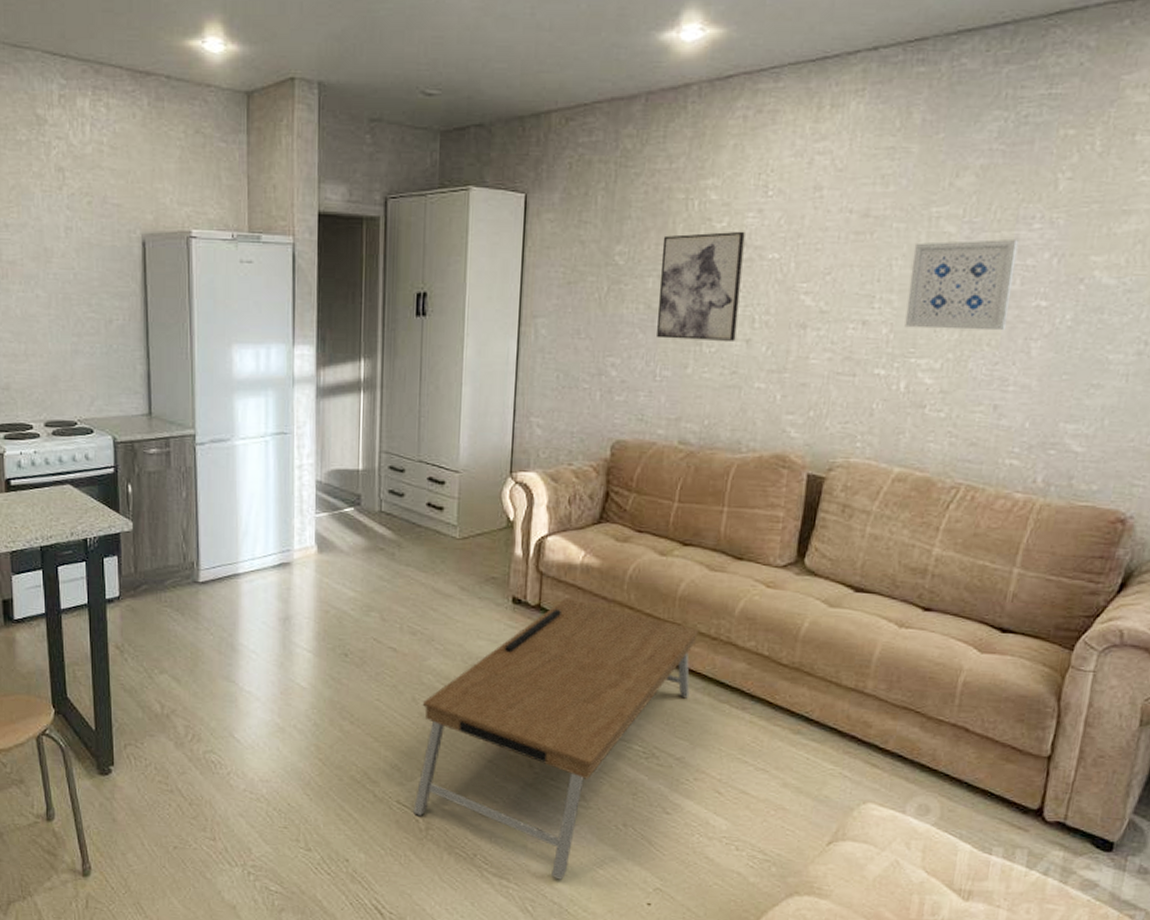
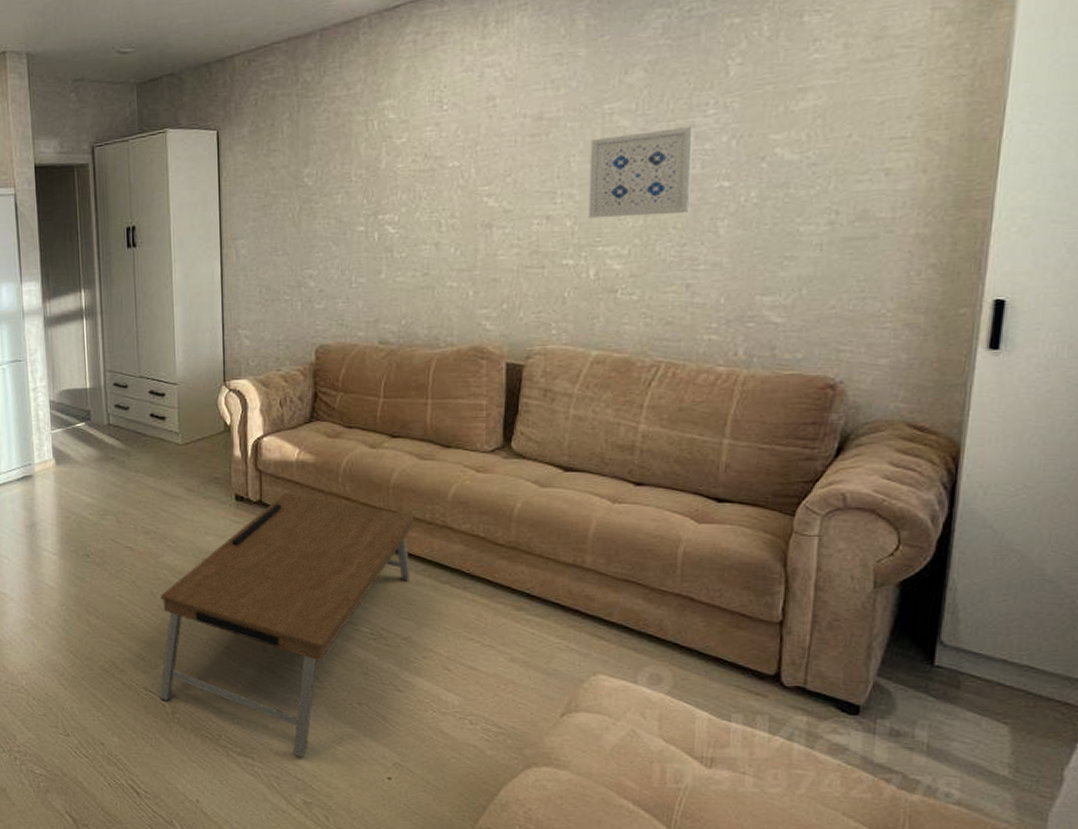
wall art: present [657,231,745,341] -> none [347,144,425,249]

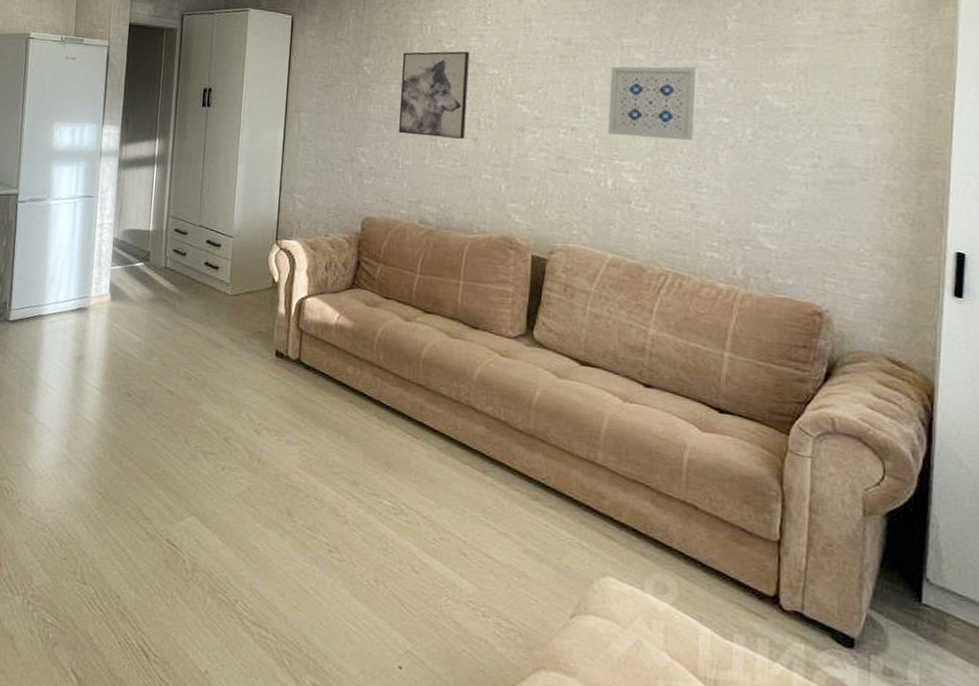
coffee table: present [159,492,415,758] -> none [181,354,442,635]
wall art: none [347,144,425,249] -> present [399,51,470,139]

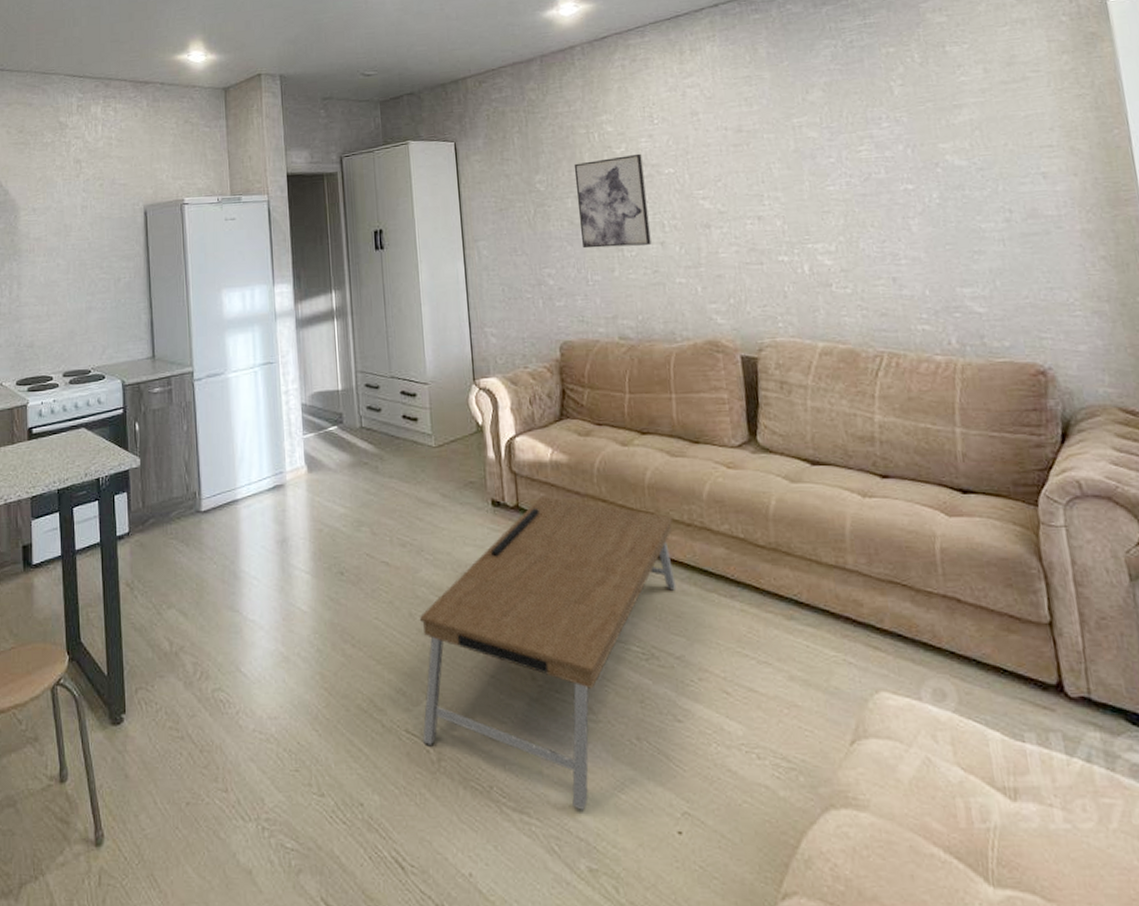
coffee table: none [181,354,442,635] -> present [419,496,677,812]
wall art: present [608,66,699,141] -> none [786,136,883,219]

